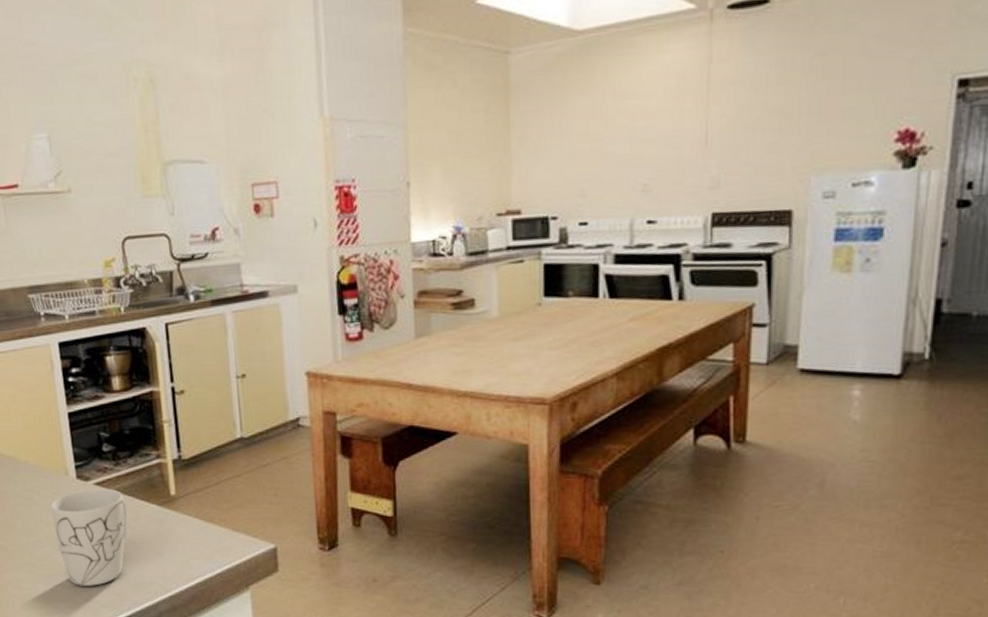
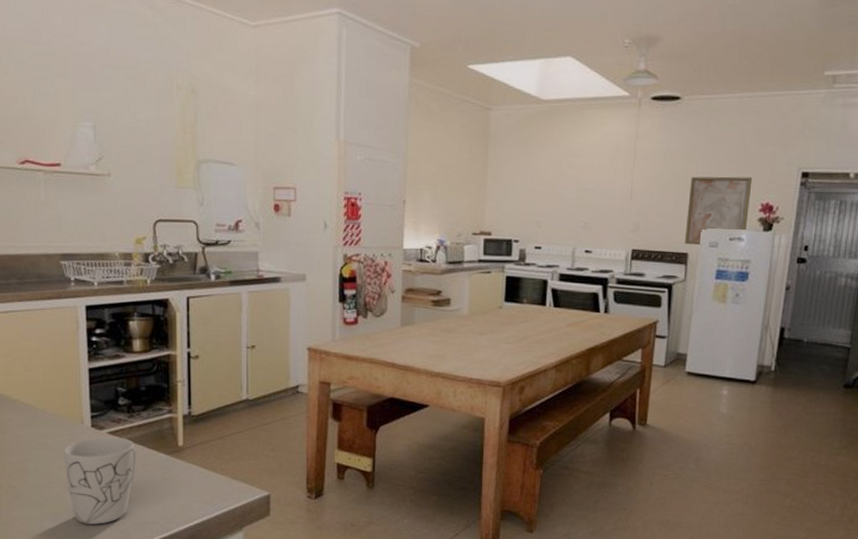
wall art: none [786,96,883,199] -> present [684,176,753,246]

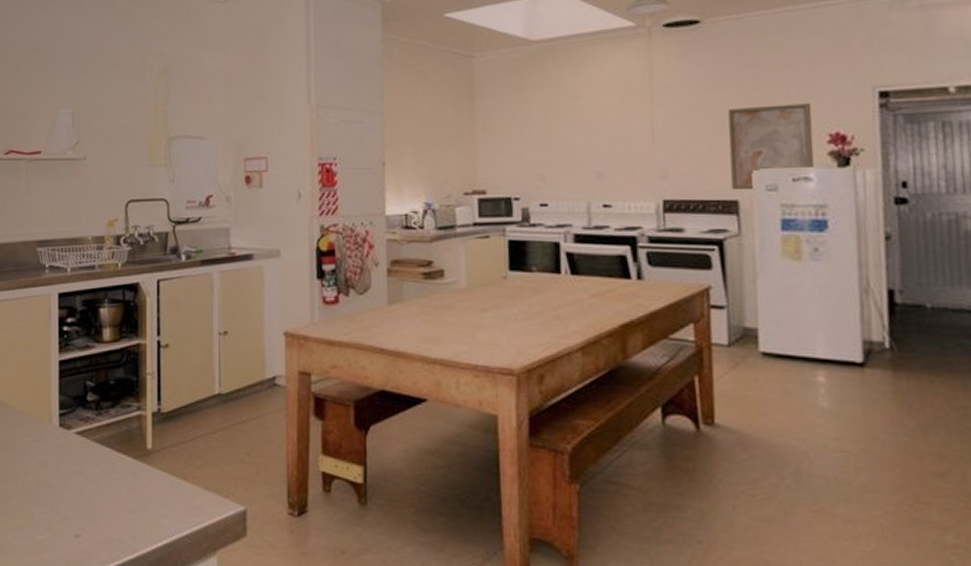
mug: present [63,436,137,524] -> none [31,437,104,541]

